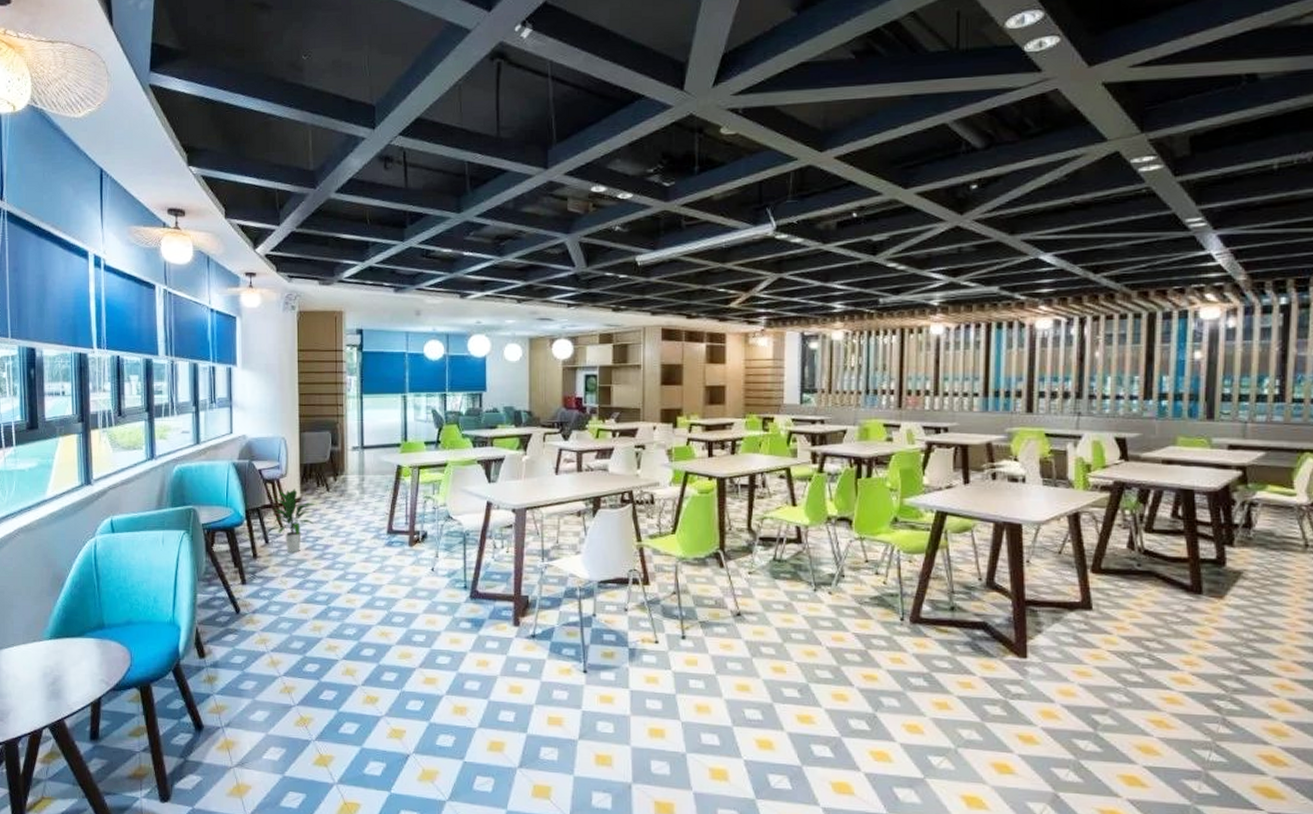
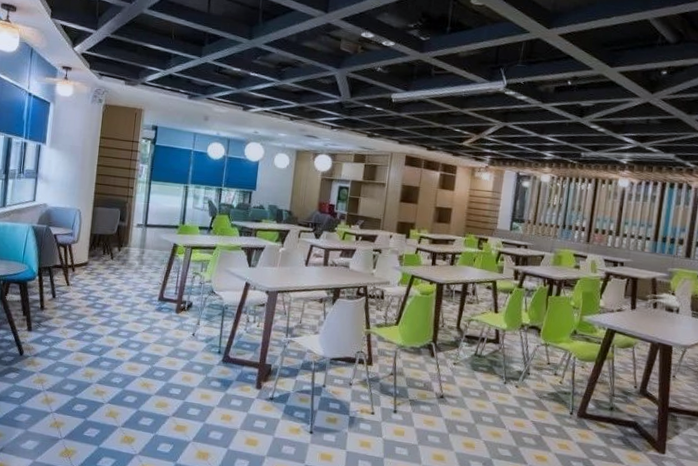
indoor plant: present [265,489,317,552] -> none [52,254,101,308]

